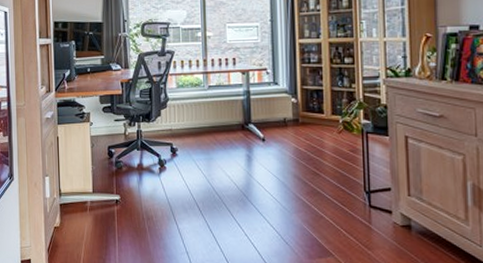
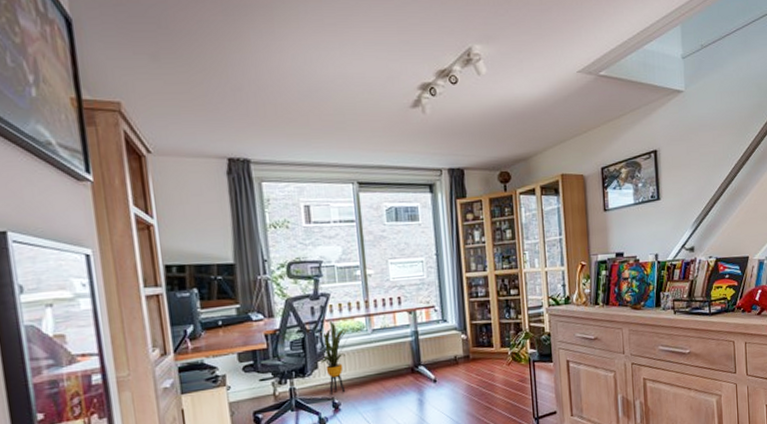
house plant: none [163,75,196,140] -> present [320,320,357,395]

